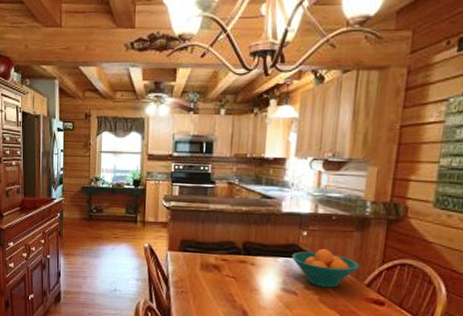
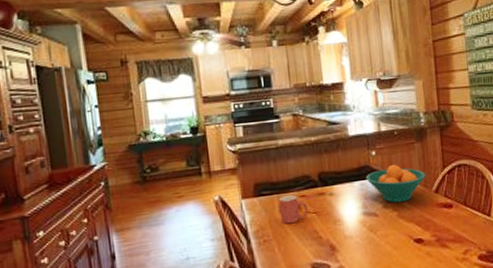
mug: none [200,255,227,283] -> present [278,194,308,224]

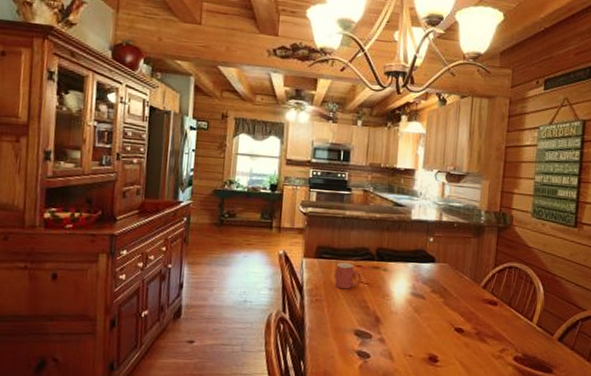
fruit bowl: present [365,164,426,203] -> none [419,253,477,291]

